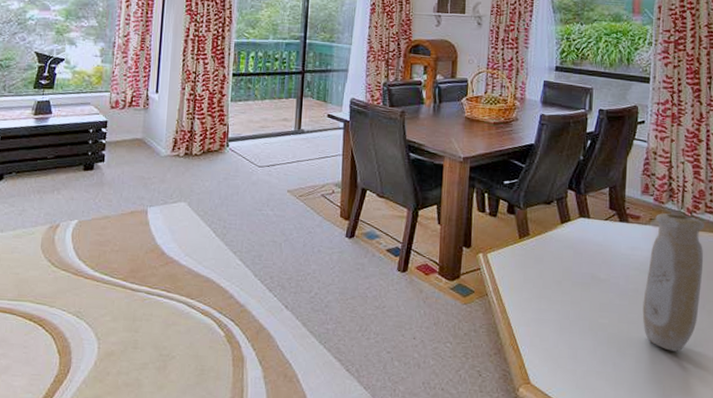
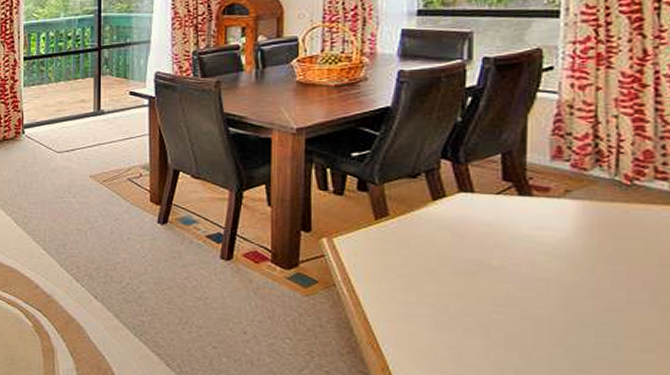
vase: present [642,213,704,352] -> none [557,183,654,357]

